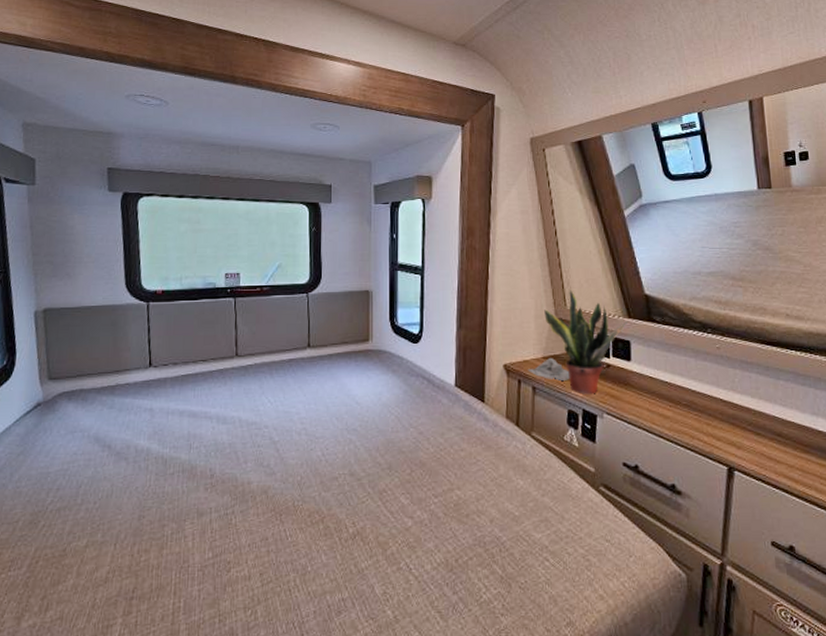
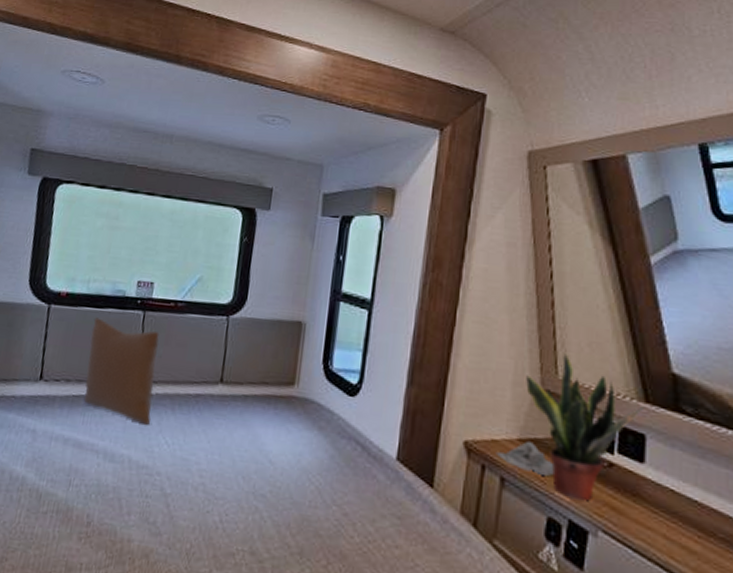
pillow: none [190,308,254,390] -> present [83,317,160,425]

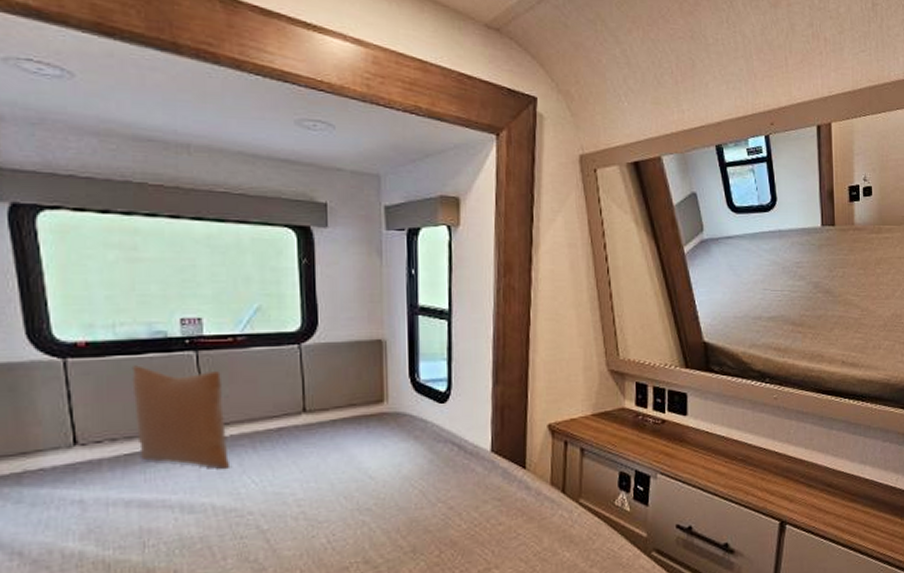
tissue: present [495,440,555,476] -> none [575,414,622,440]
potted plant: present [526,354,643,502] -> none [594,337,684,454]

